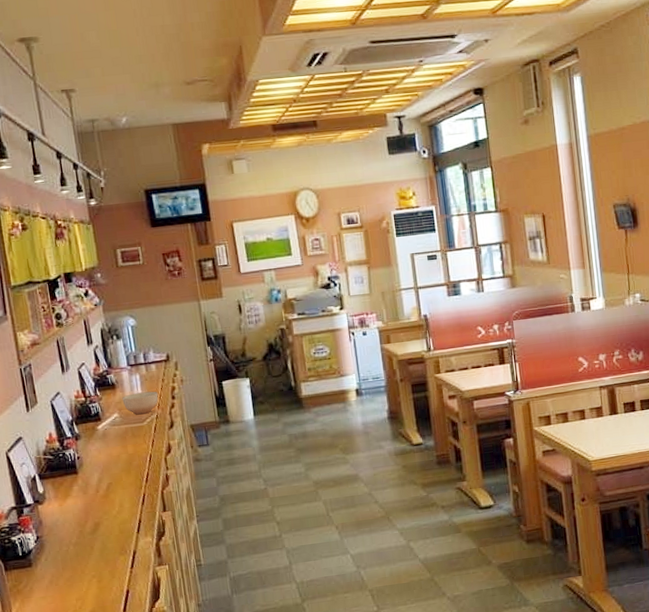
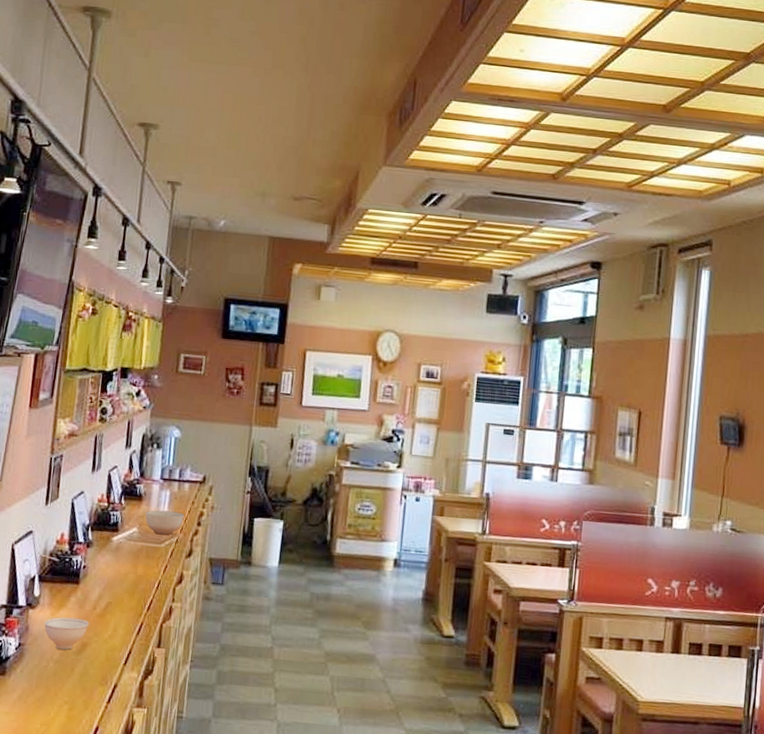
bowl: none [55,503,97,534] -> present [44,617,90,650]

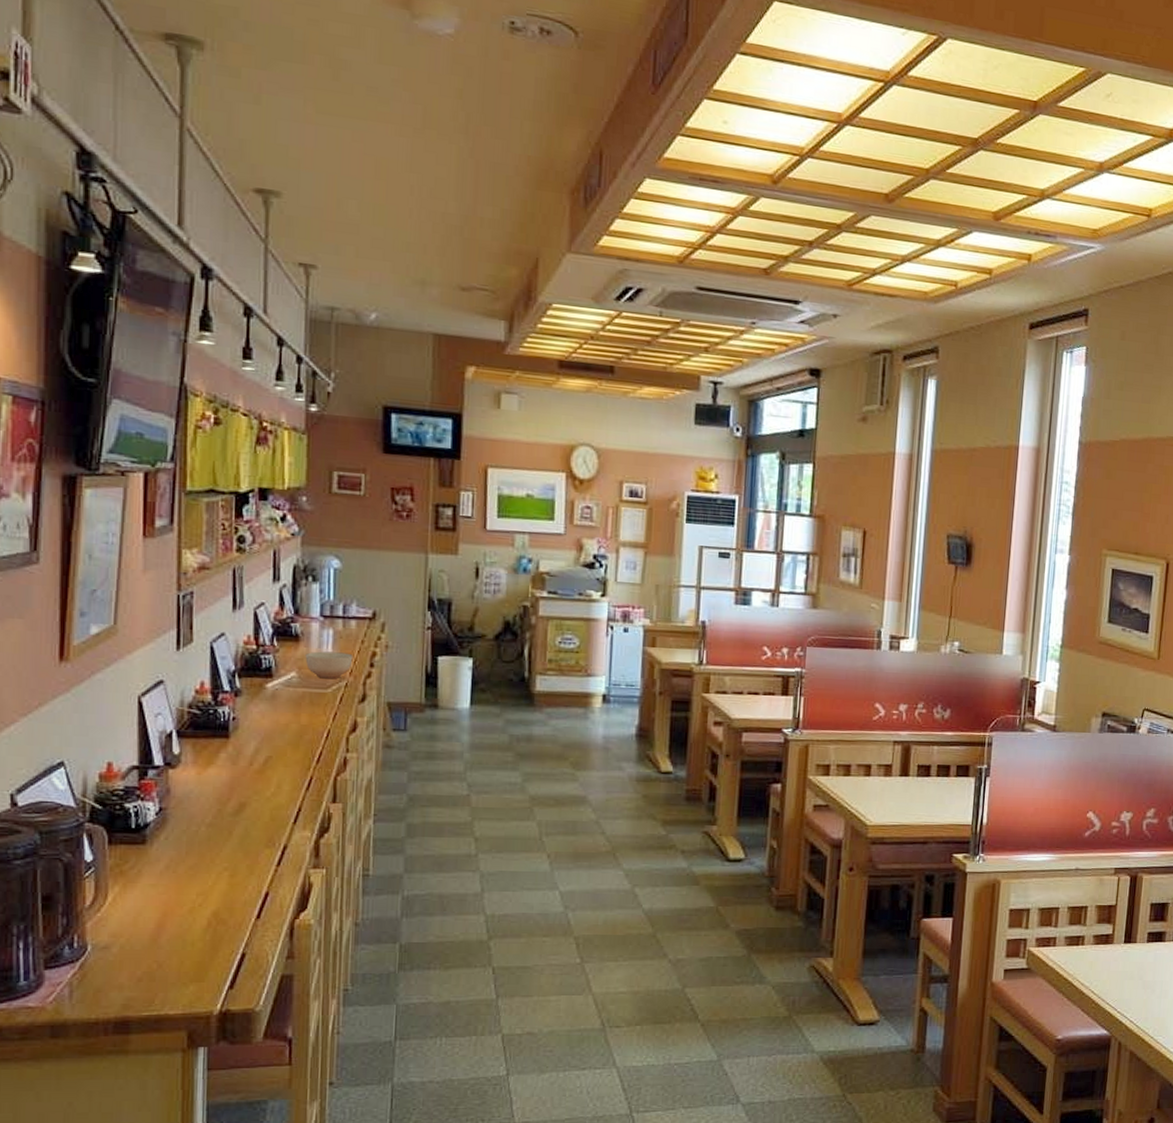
bowl: present [44,617,90,650] -> none [189,775,247,812]

